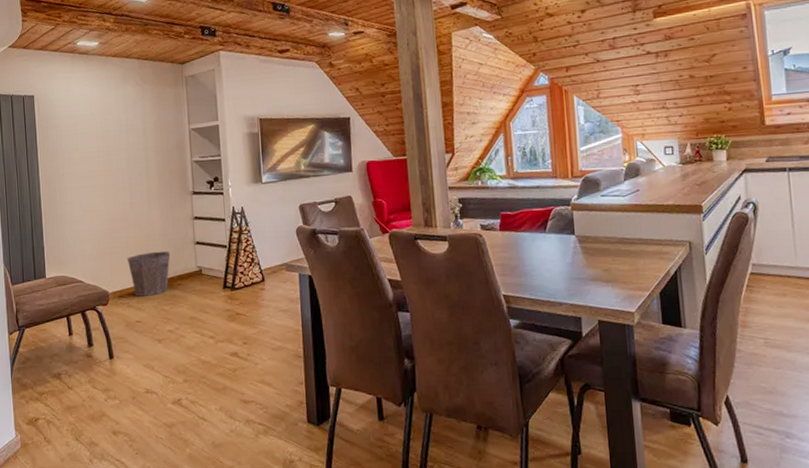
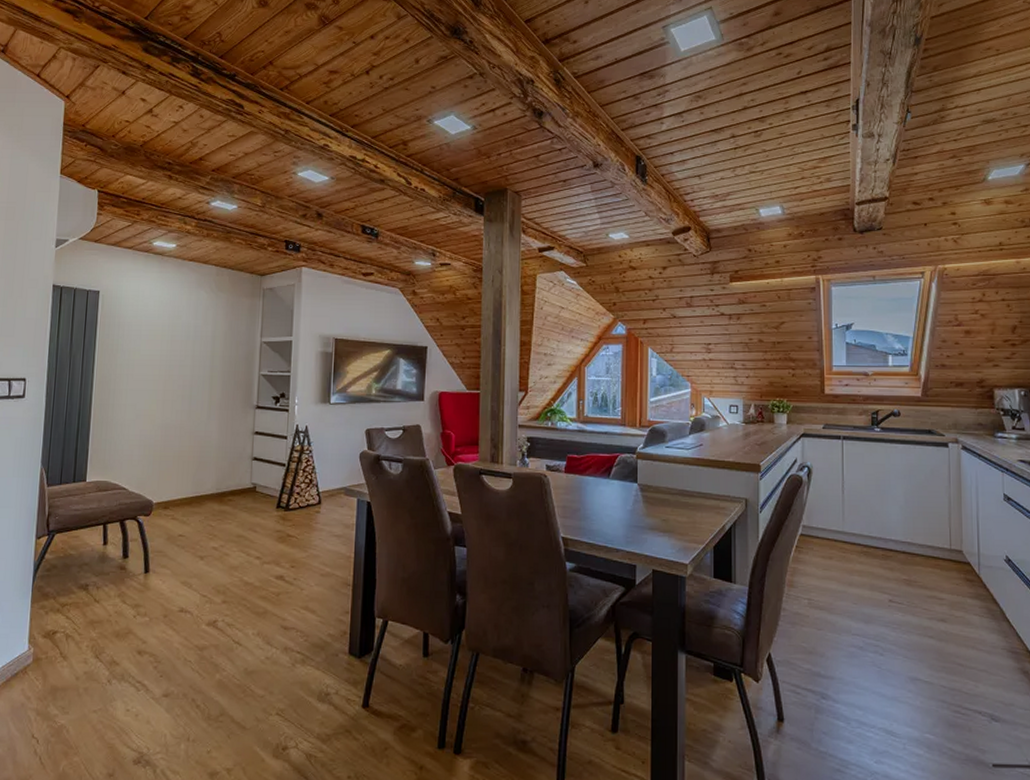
waste bin: present [127,250,171,297] -> none [177,464,225,510]

